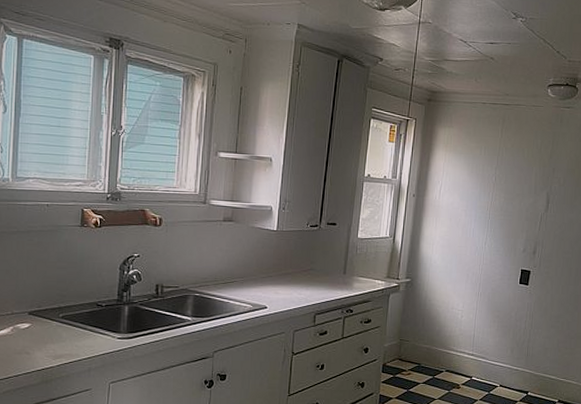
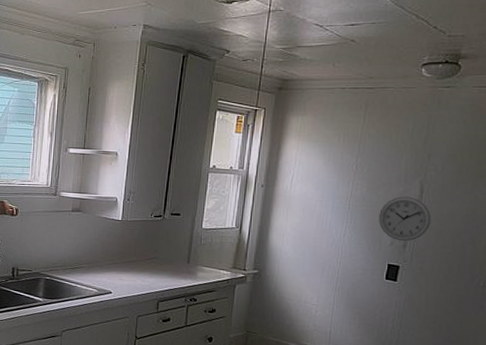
wall clock: none [514,207,556,249] -> present [379,196,432,242]

